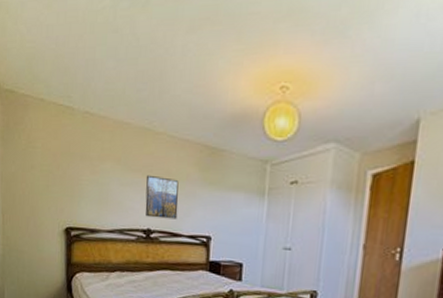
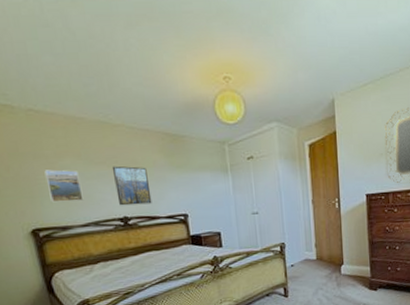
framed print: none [86,171,115,206] -> present [44,169,84,203]

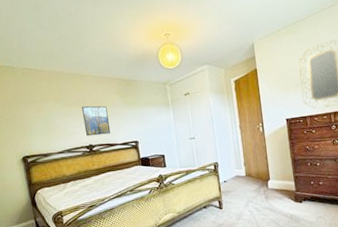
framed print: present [44,169,84,203] -> none [33,111,60,136]

